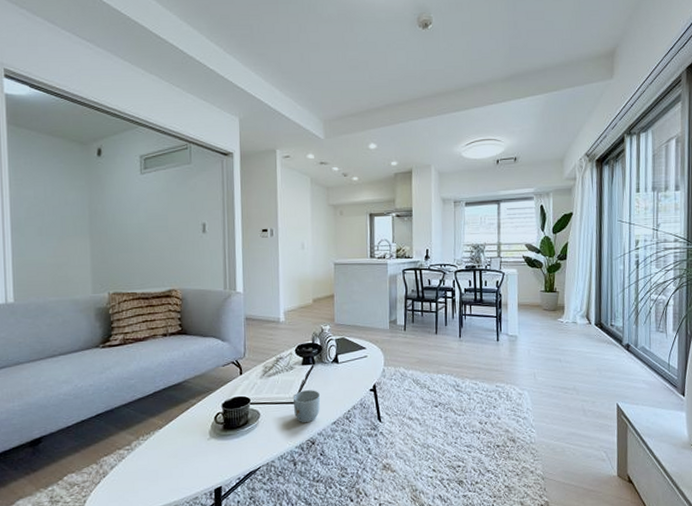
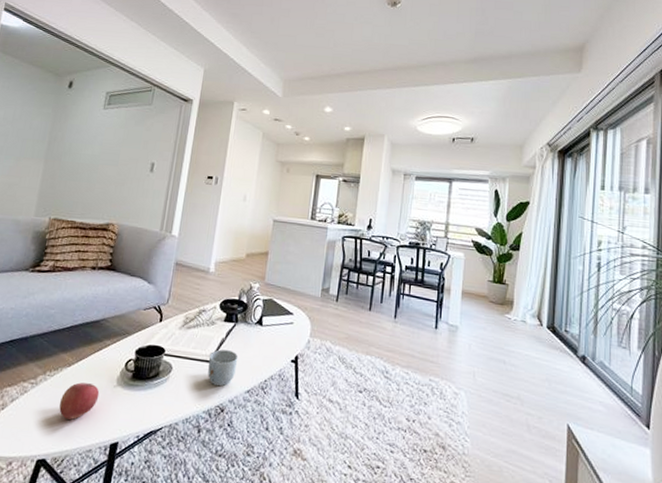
apple: none [159,440,195,475] -> present [59,382,100,420]

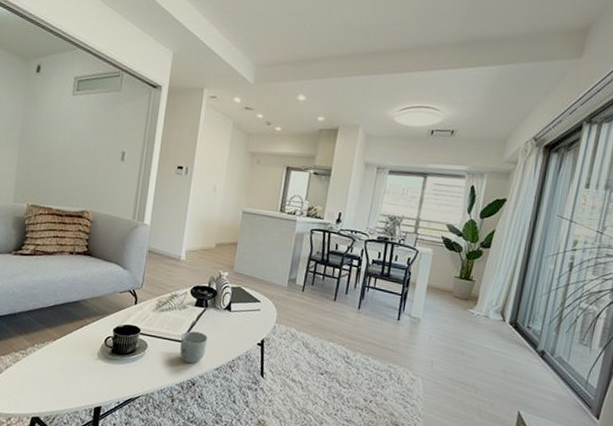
apple: present [59,382,100,420] -> none [48,354,83,386]

